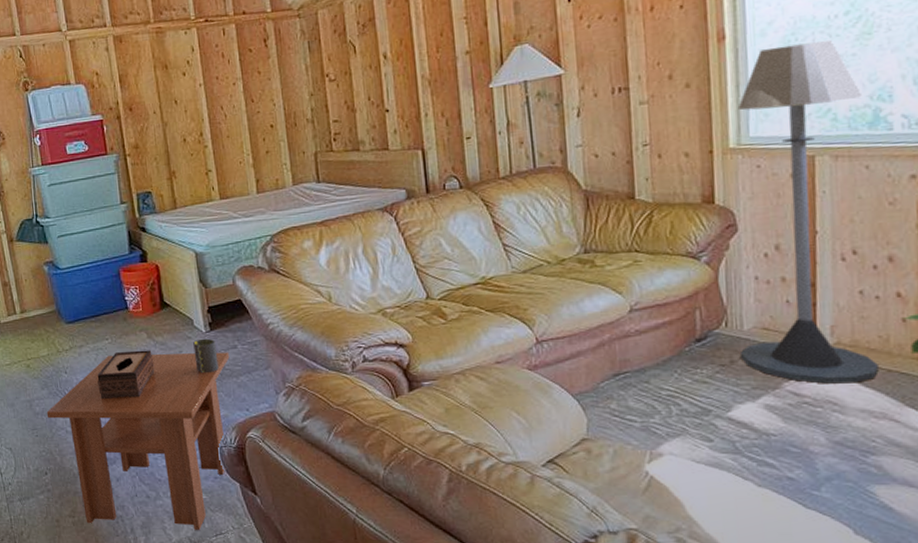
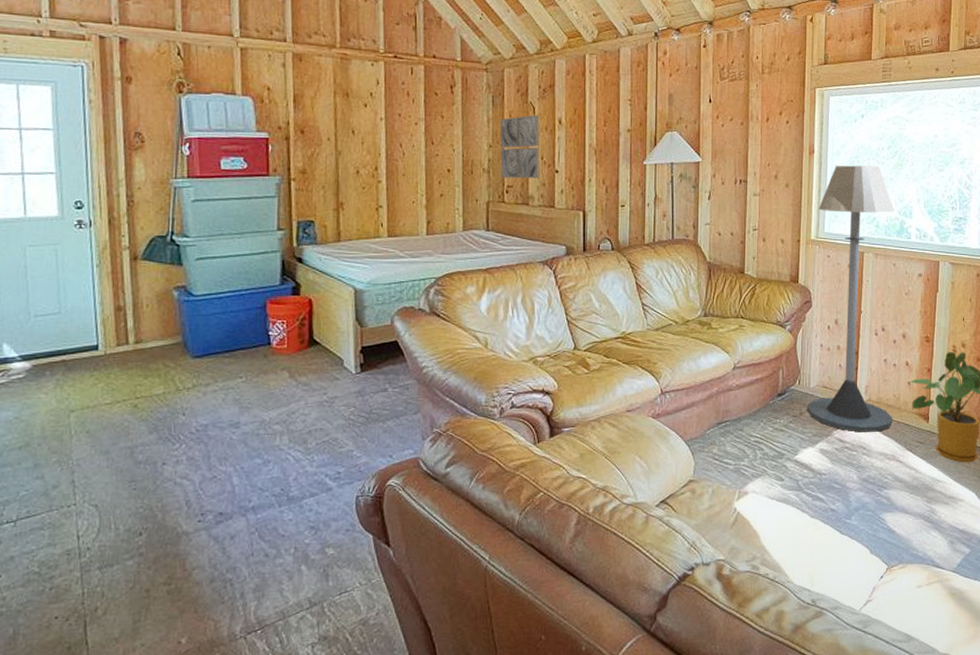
coffee table: present [46,352,230,530] -> none [151,395,379,592]
tissue box: present [97,350,155,400] -> none [222,391,294,446]
mug: present [193,338,219,374] -> none [340,380,366,418]
wall art: none [320,53,368,126] -> present [500,114,540,179]

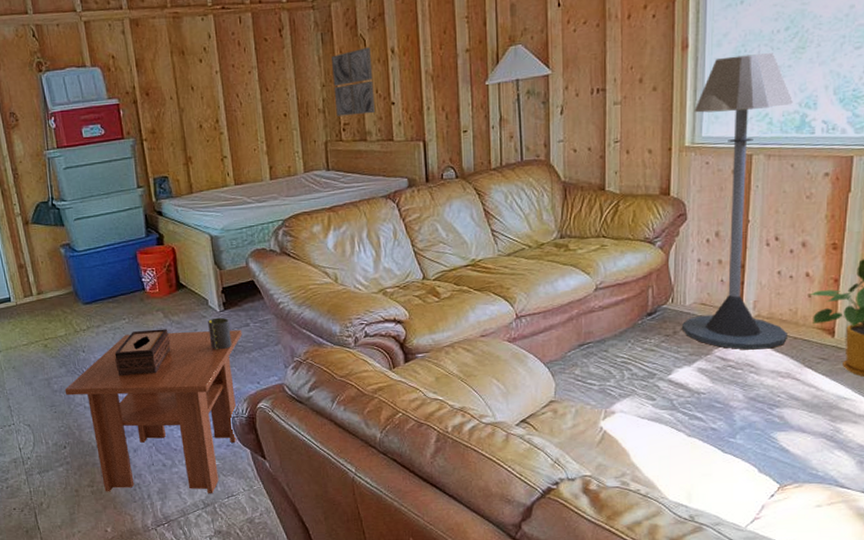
coffee table: none [151,395,379,592] -> present [64,330,242,493]
tissue box: none [222,391,294,446] -> present [114,329,171,377]
mug: none [340,380,366,418] -> present [208,317,232,350]

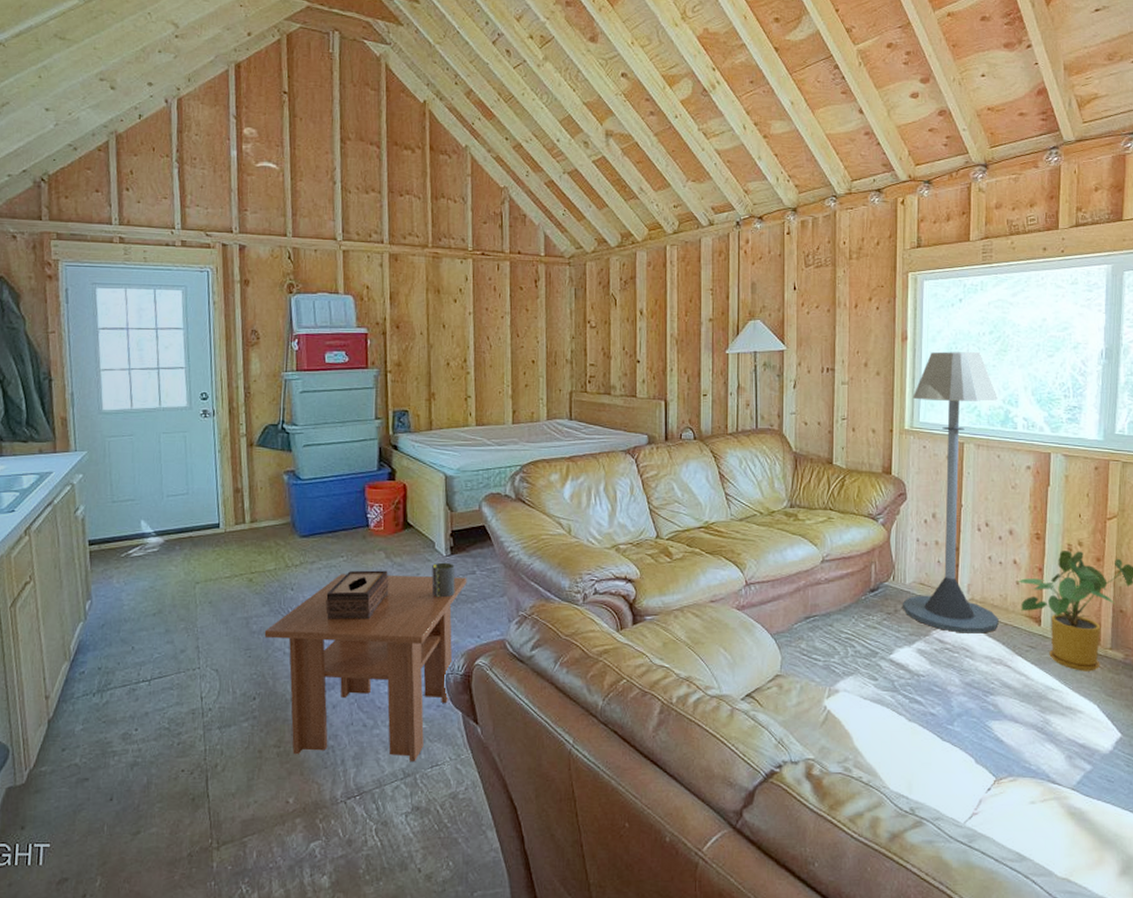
wall art: present [332,46,375,117] -> none [582,306,621,369]

